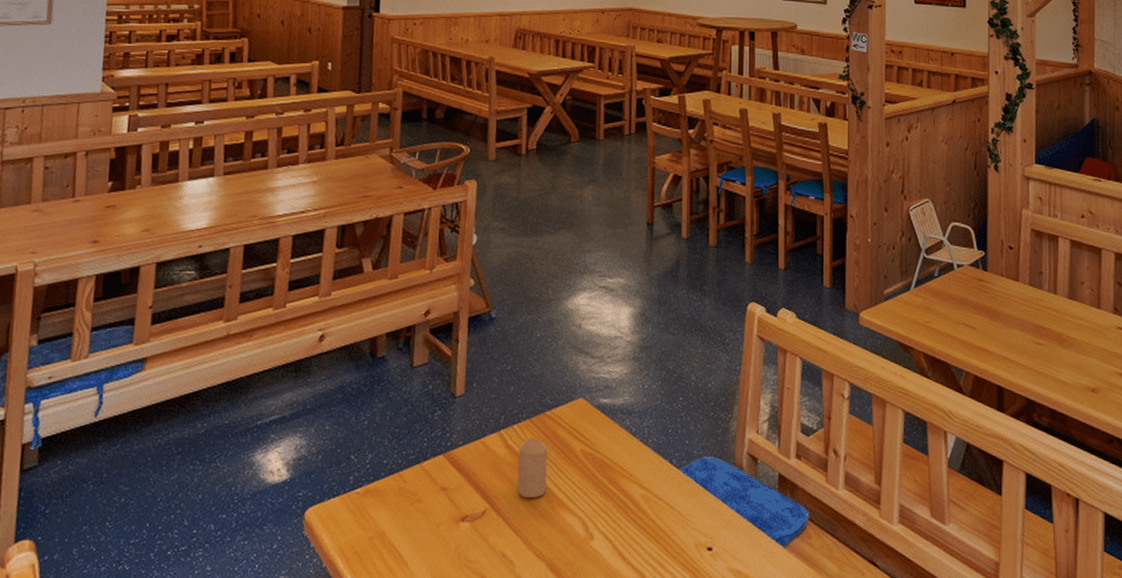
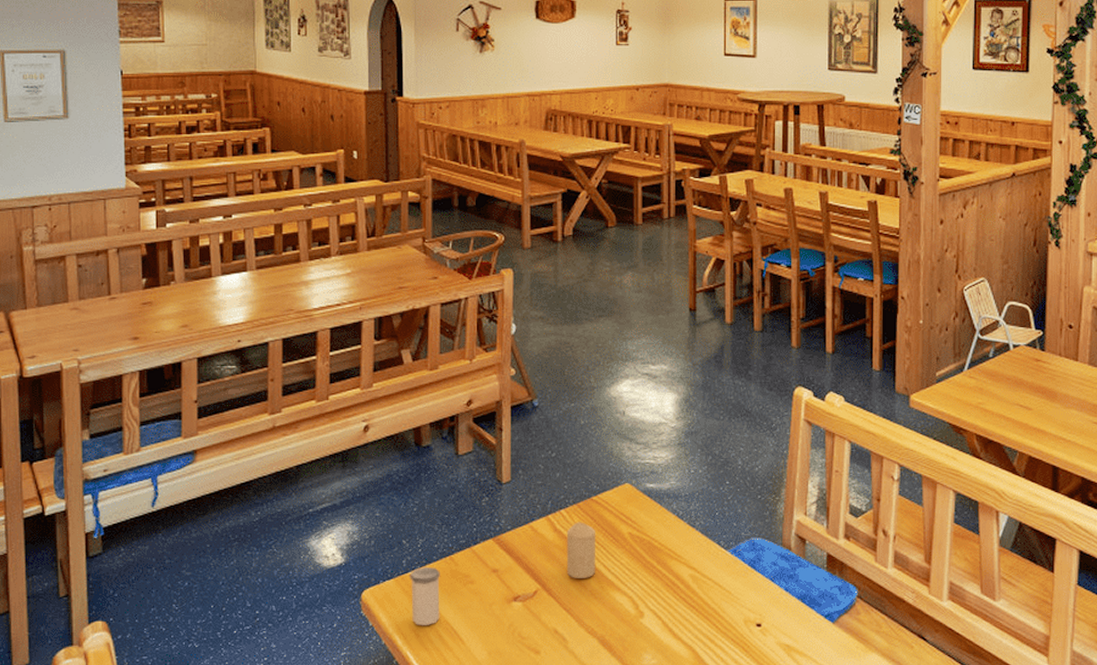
salt shaker: none [355,484,388,547] -> present [410,567,440,625]

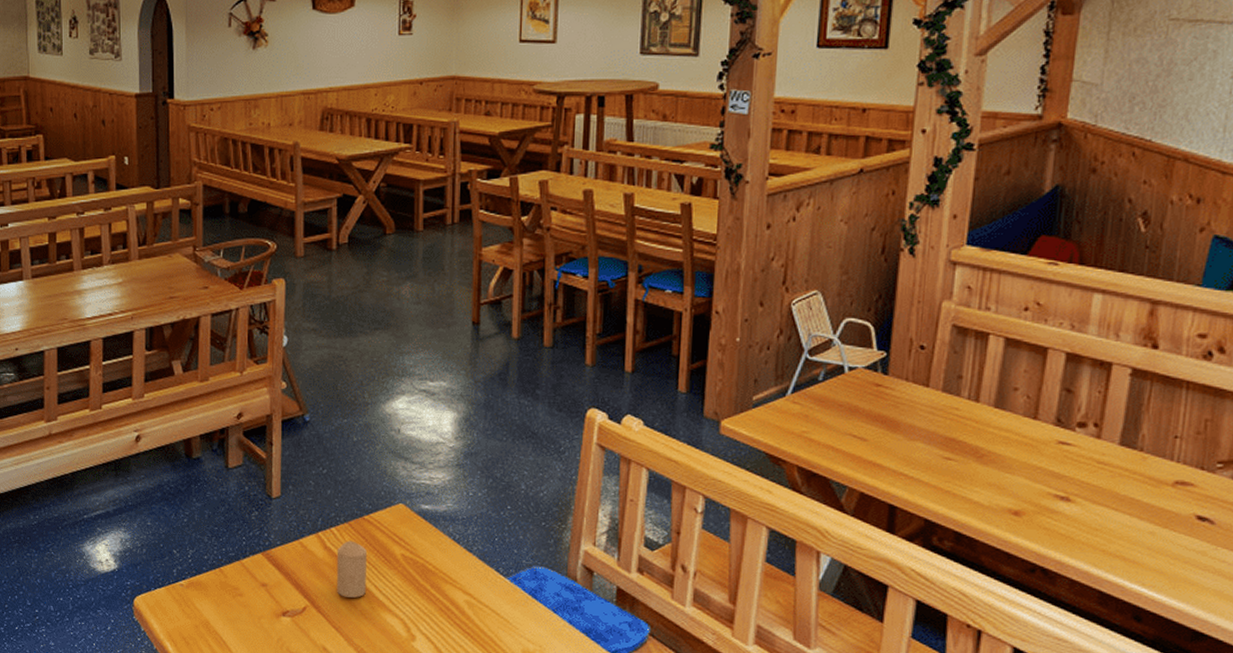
salt shaker: present [410,567,440,625] -> none [180,577,210,634]

